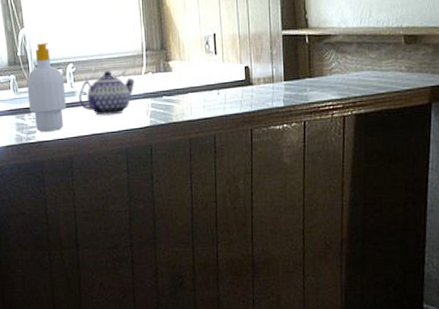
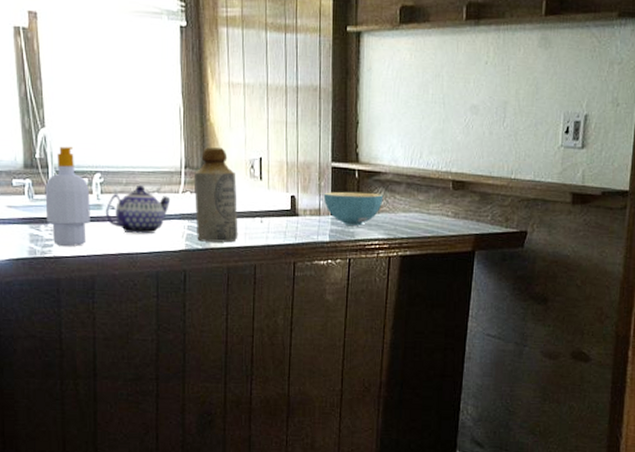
bottle: none [155,29,198,117] -> present [194,147,238,243]
cereal bowl: none [275,55,335,89] -> present [323,191,384,226]

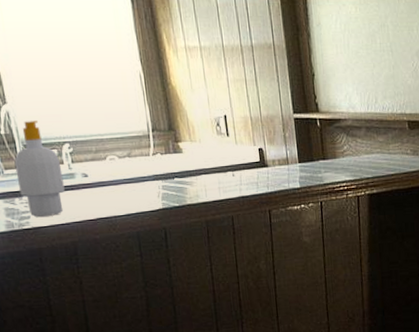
teapot: present [105,185,171,234] -> none [78,152,143,199]
bottle: present [194,147,238,243] -> none [162,109,213,199]
cereal bowl: present [323,191,384,226] -> none [289,139,346,171]

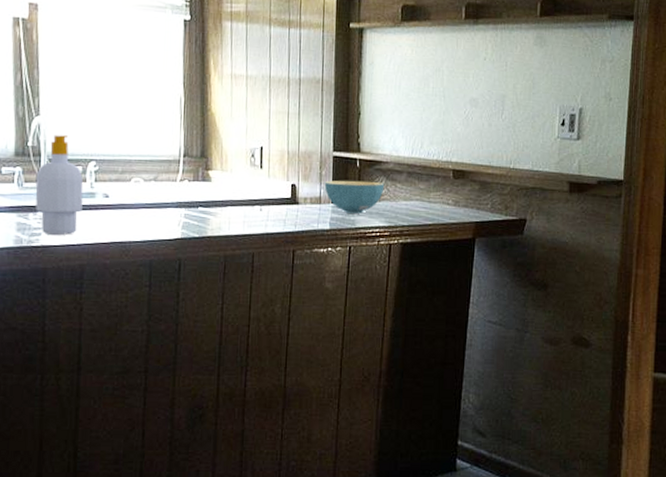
cereal bowl: none [289,139,346,171] -> present [324,180,385,214]

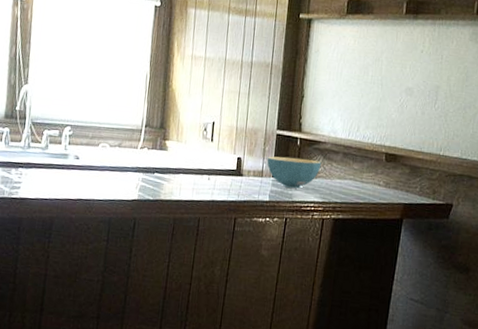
soap bottle: present [35,135,84,235] -> none [18,101,59,190]

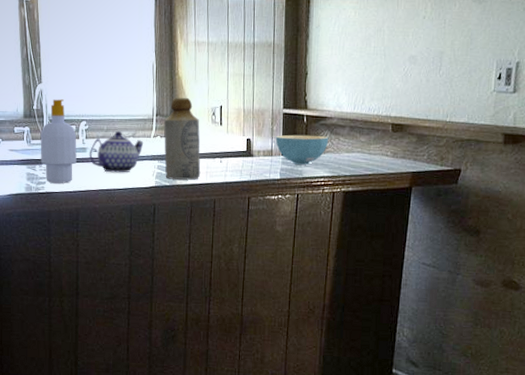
soap bottle: none [18,101,59,190] -> present [40,99,77,183]
teapot: none [70,139,130,183] -> present [89,131,144,173]
bottle: none [149,110,190,196] -> present [164,98,201,180]

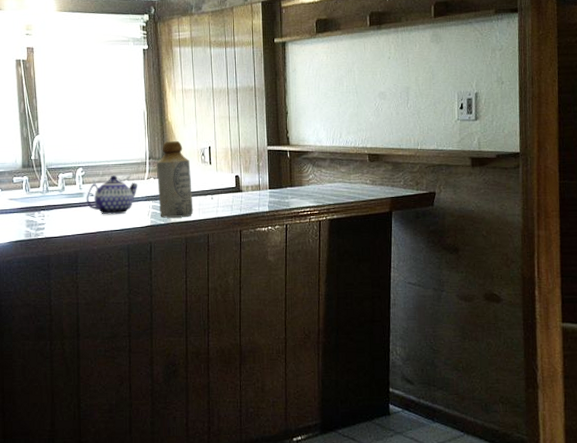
soap bottle: present [40,99,77,183] -> none [38,149,74,228]
cereal bowl: present [275,134,329,165] -> none [262,168,312,197]

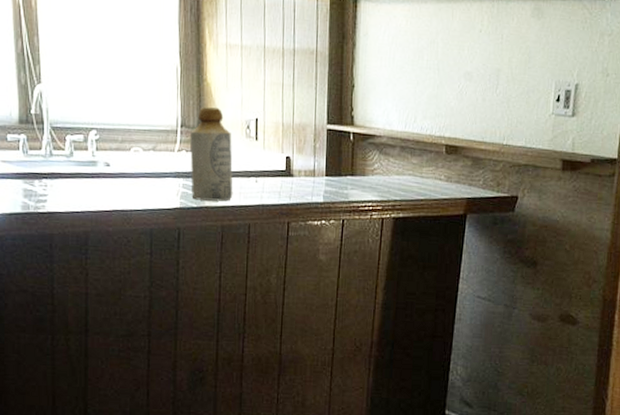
teapot: present [86,176,138,215] -> none [100,143,166,192]

